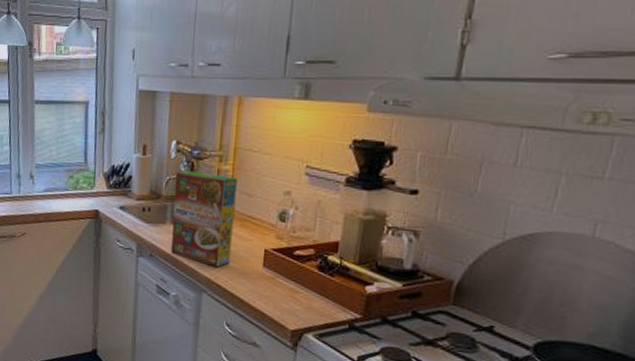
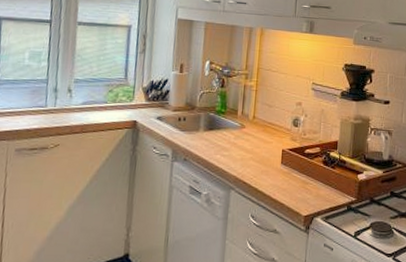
cereal box: present [171,171,237,268] -> none [203,86,260,167]

